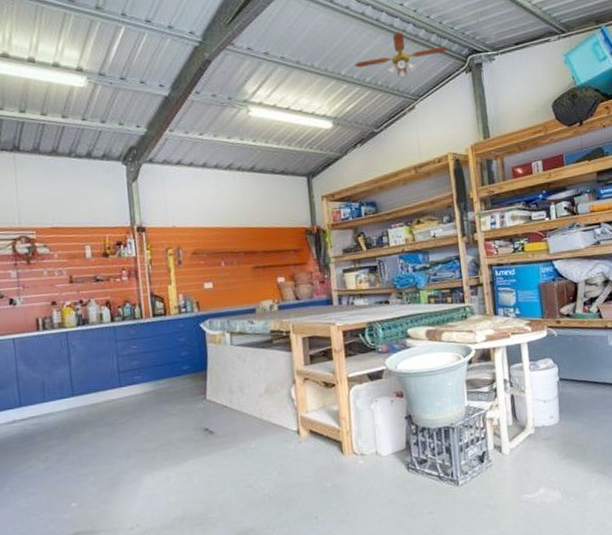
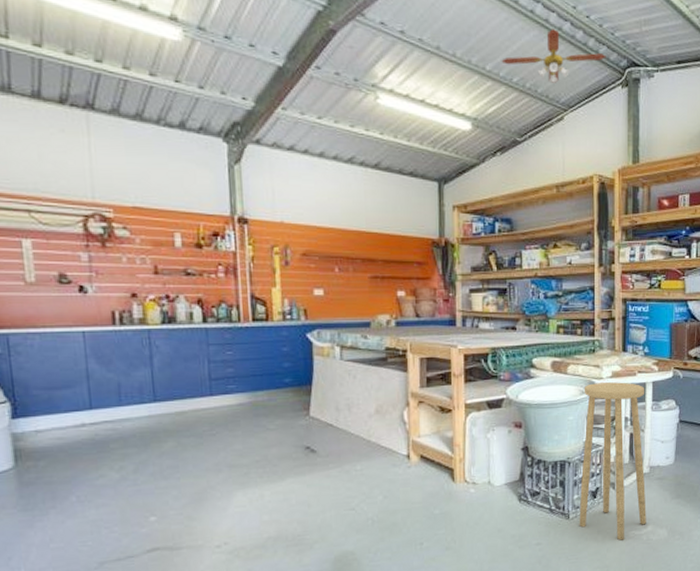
stool: none [460,345,538,505] -> present [579,382,646,541]

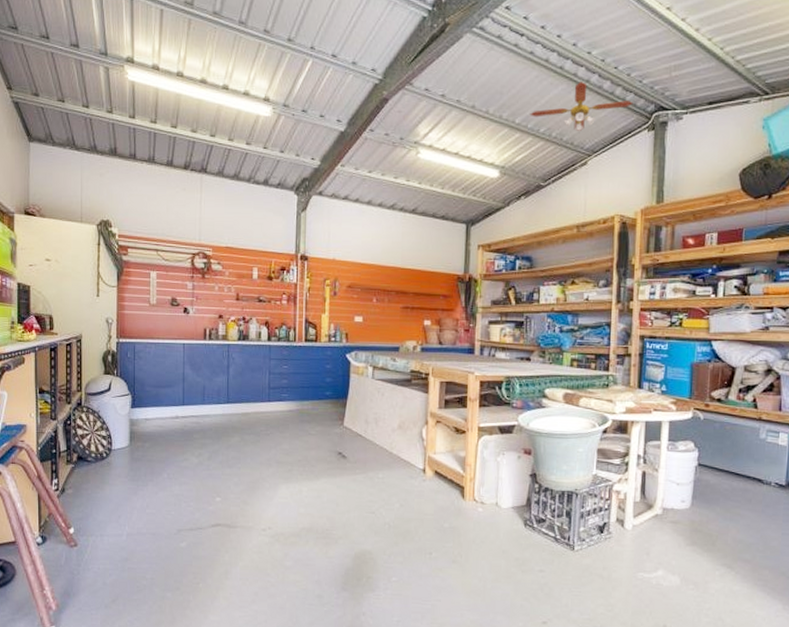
stool: present [579,382,646,541] -> none [584,417,661,581]

